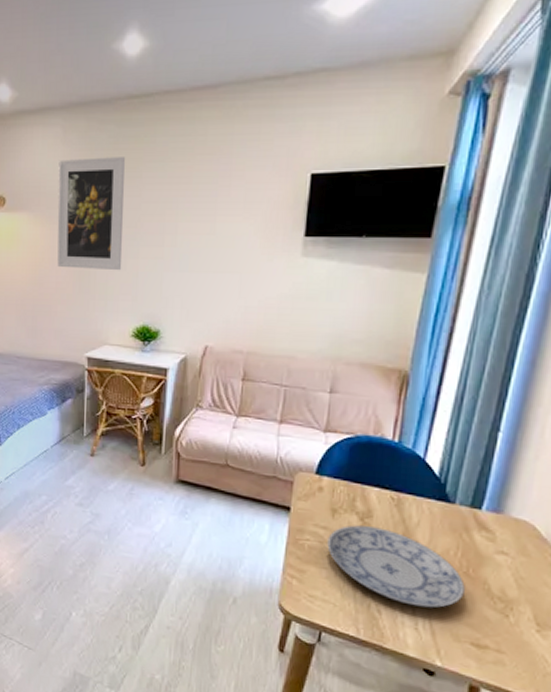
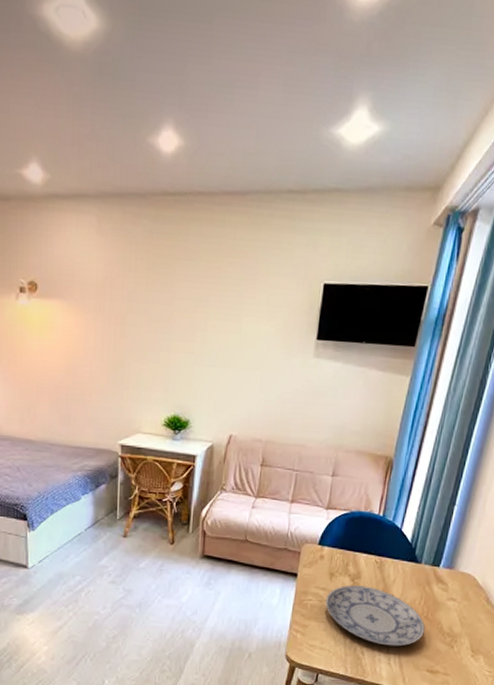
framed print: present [57,157,126,271] -> none [91,249,160,363]

